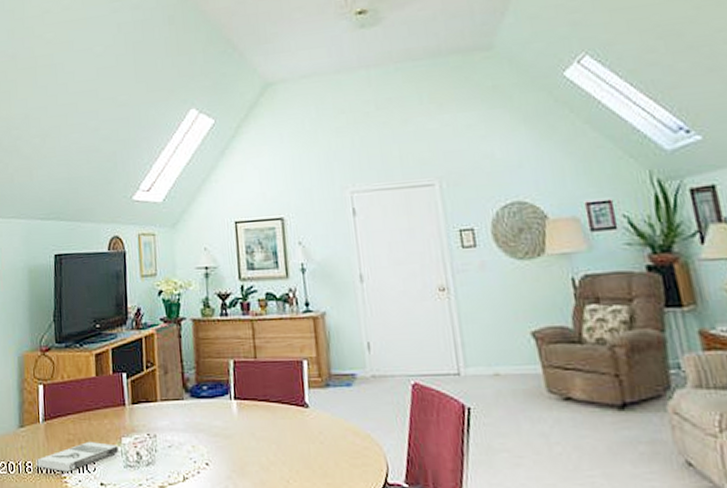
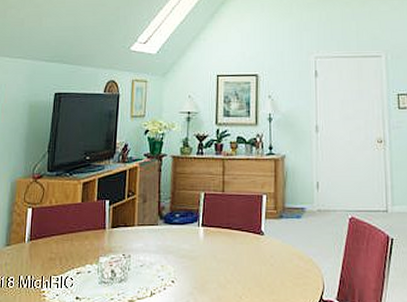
book: present [37,442,119,472] -> none [19,260,95,287]

